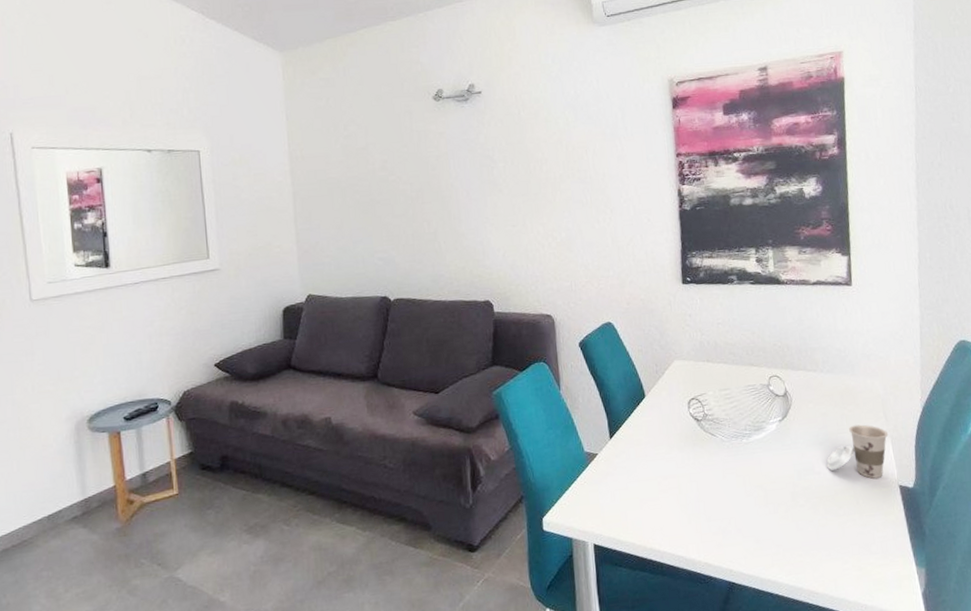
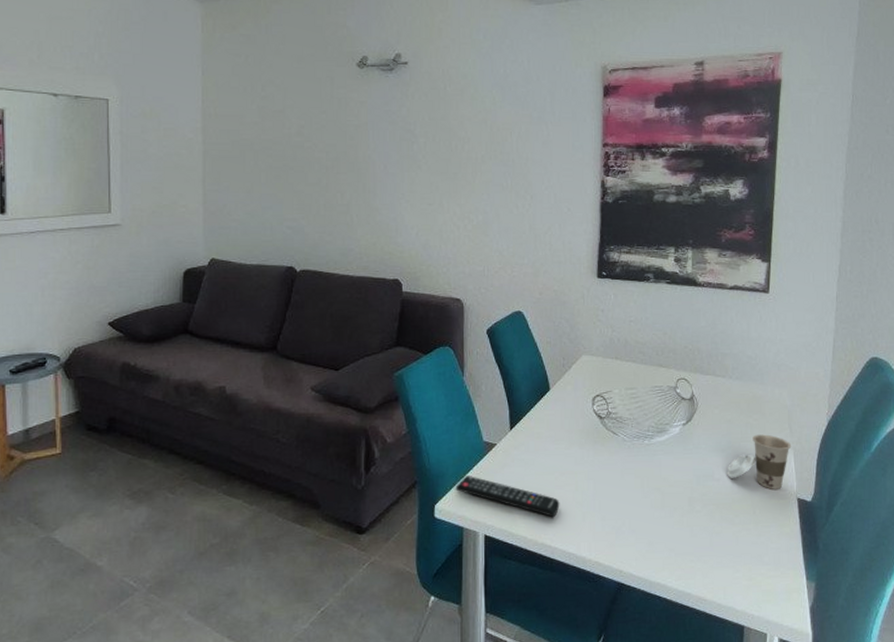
remote control: none [561,487,665,522] -> present [455,476,560,517]

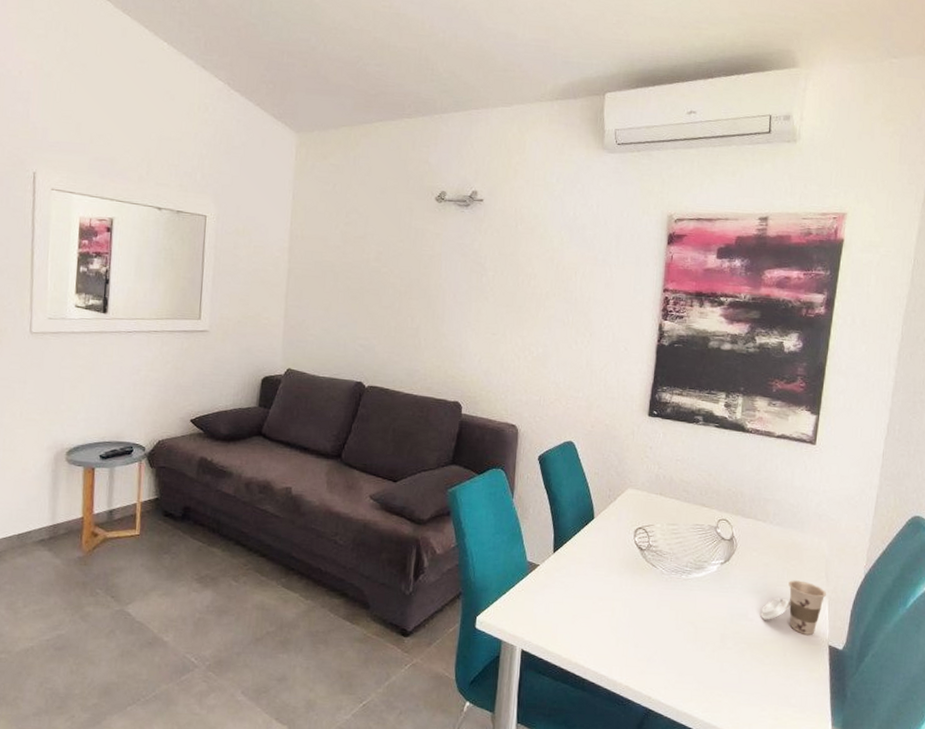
remote control: present [455,476,560,517] -> none [497,592,596,639]

